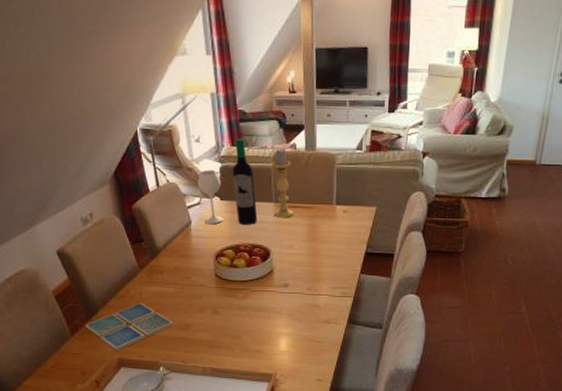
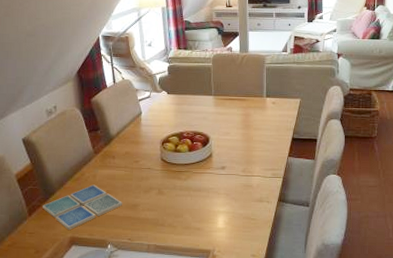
wine bottle: present [197,138,258,225] -> none [148,43,199,115]
candle holder: present [272,148,293,218] -> none [212,50,230,109]

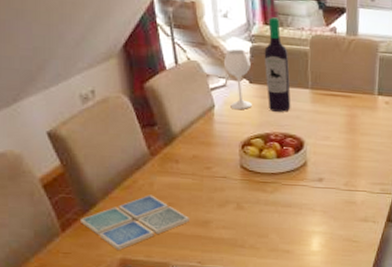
wine bottle: none [148,43,199,115] -> present [223,17,291,112]

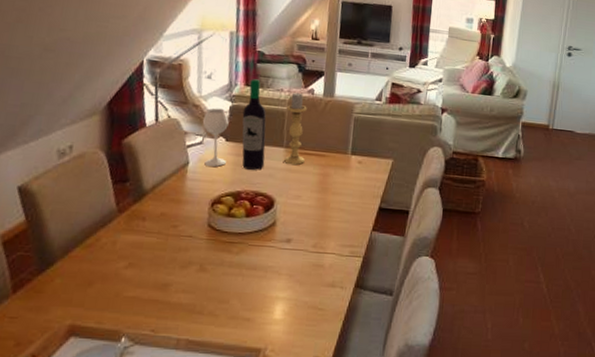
drink coaster: present [81,195,189,250] -> none [34,254,149,315]
candle holder: none [309,30,331,107] -> present [284,92,307,166]

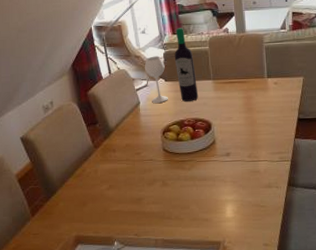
candle holder: present [284,92,307,166] -> none [209,33,230,93]

